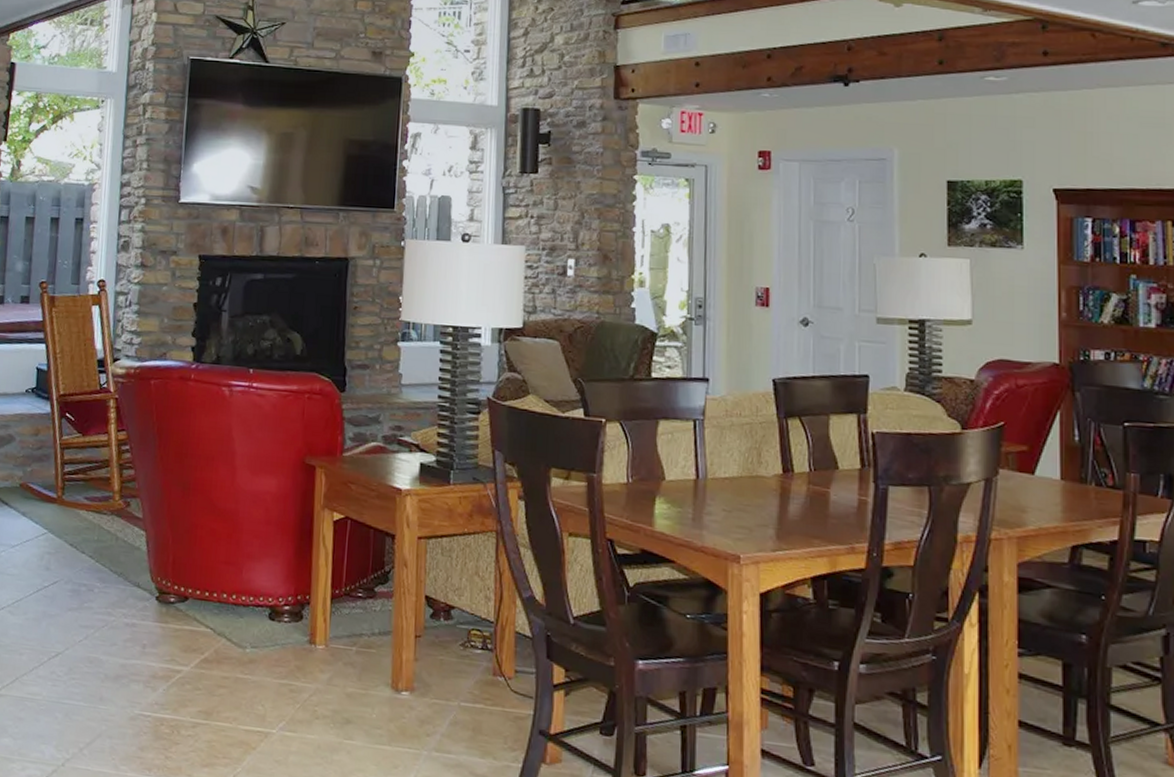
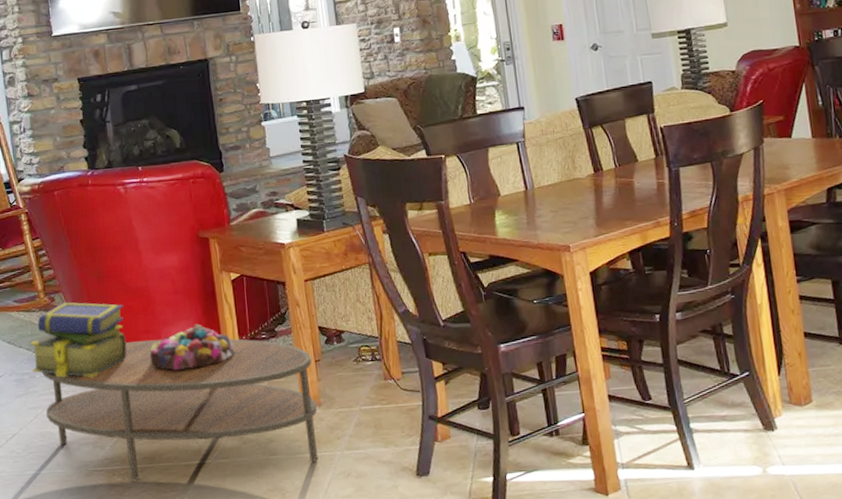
stack of books: none [90,510,206,604] -> present [30,302,127,378]
coffee table: none [98,571,411,758] -> present [42,338,318,482]
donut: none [226,564,324,617] -> present [150,323,235,370]

